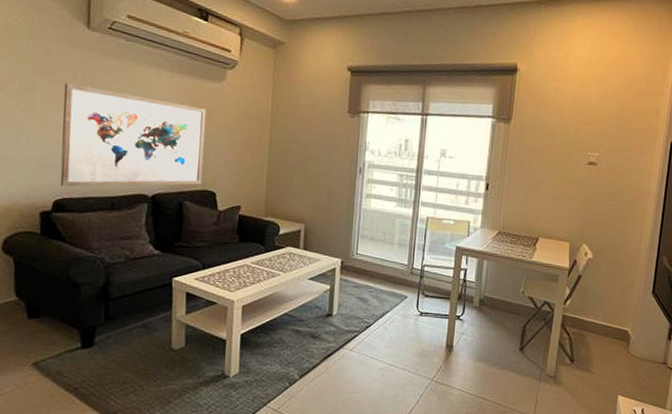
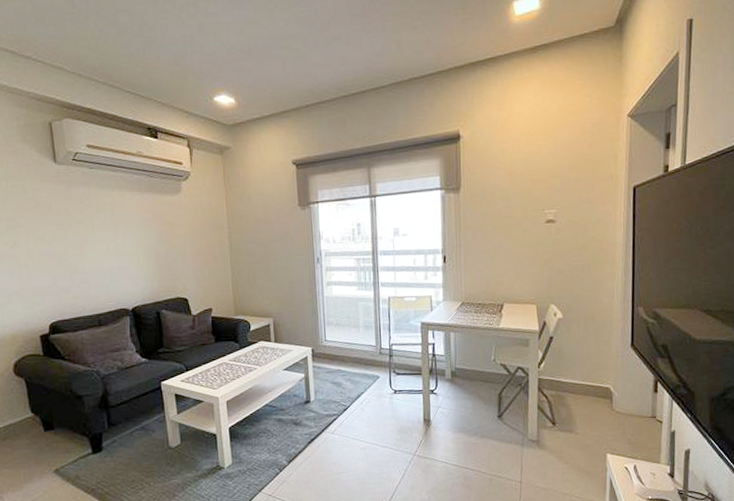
wall art: present [60,82,206,187] -> none [42,215,174,310]

